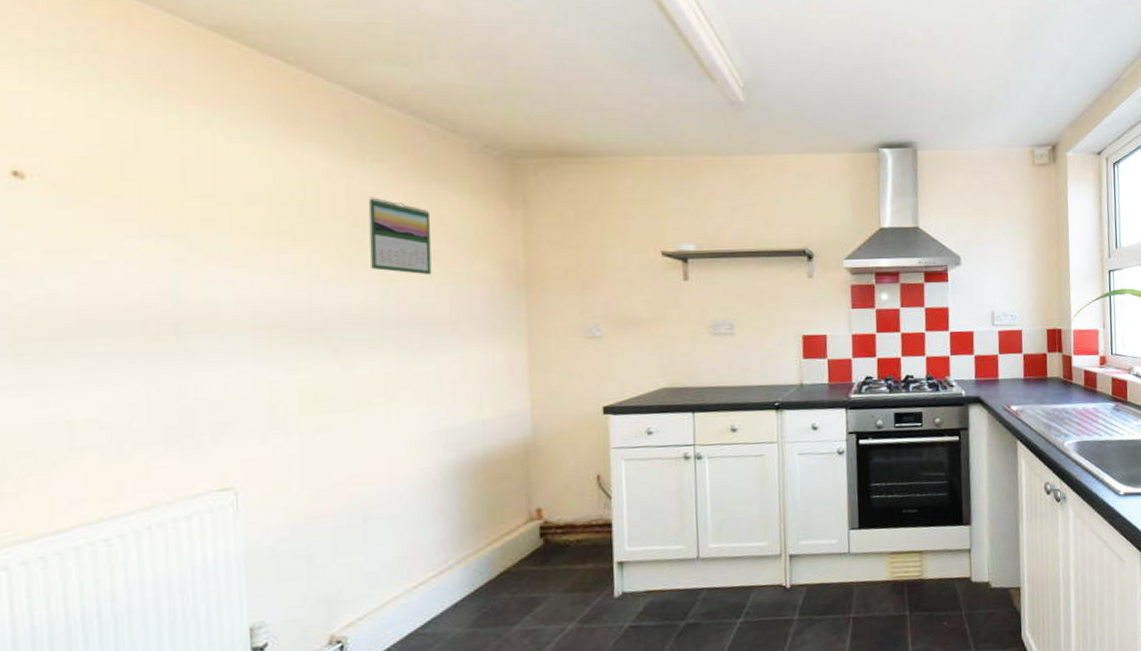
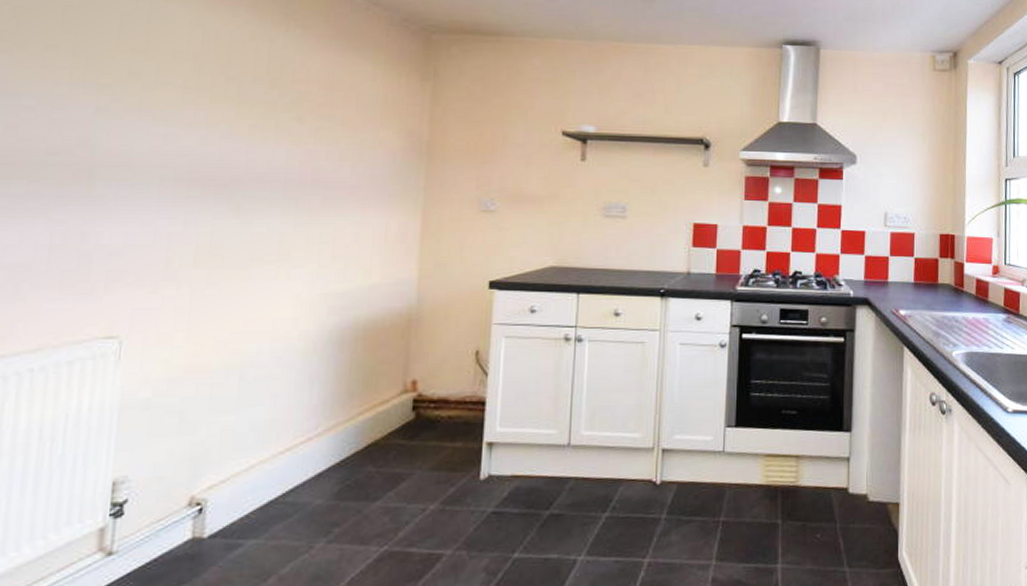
calendar: present [368,197,432,275] -> none [281,61,345,140]

